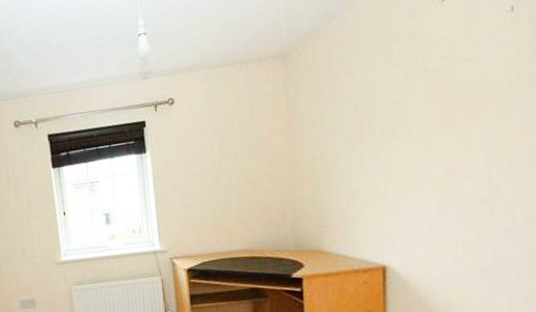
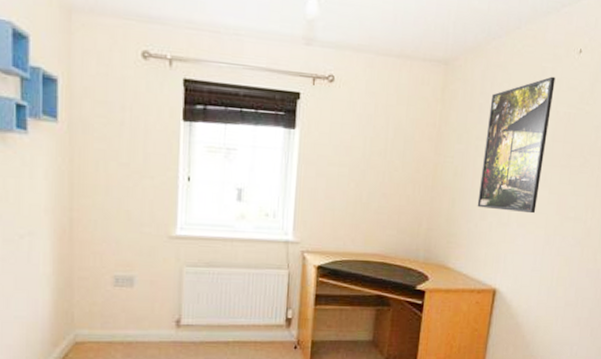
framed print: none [341,34,420,187] -> present [477,76,556,214]

